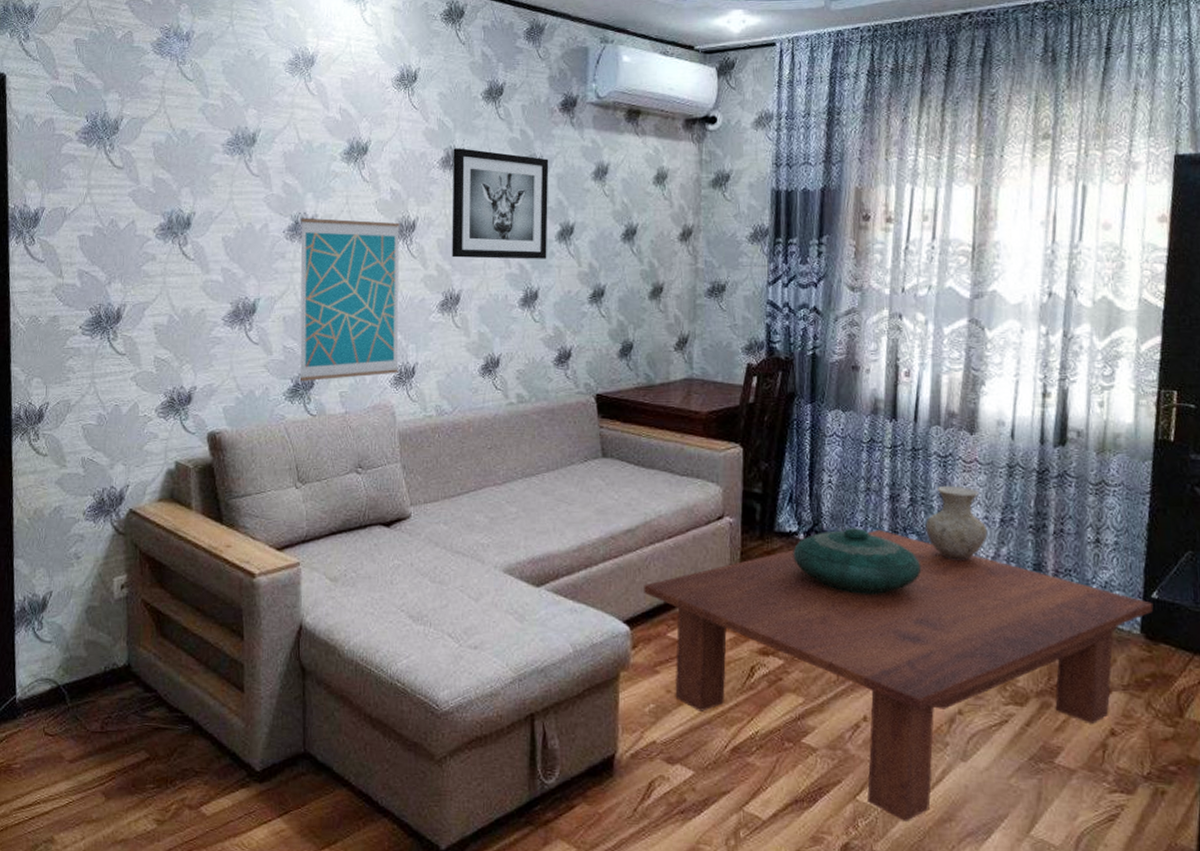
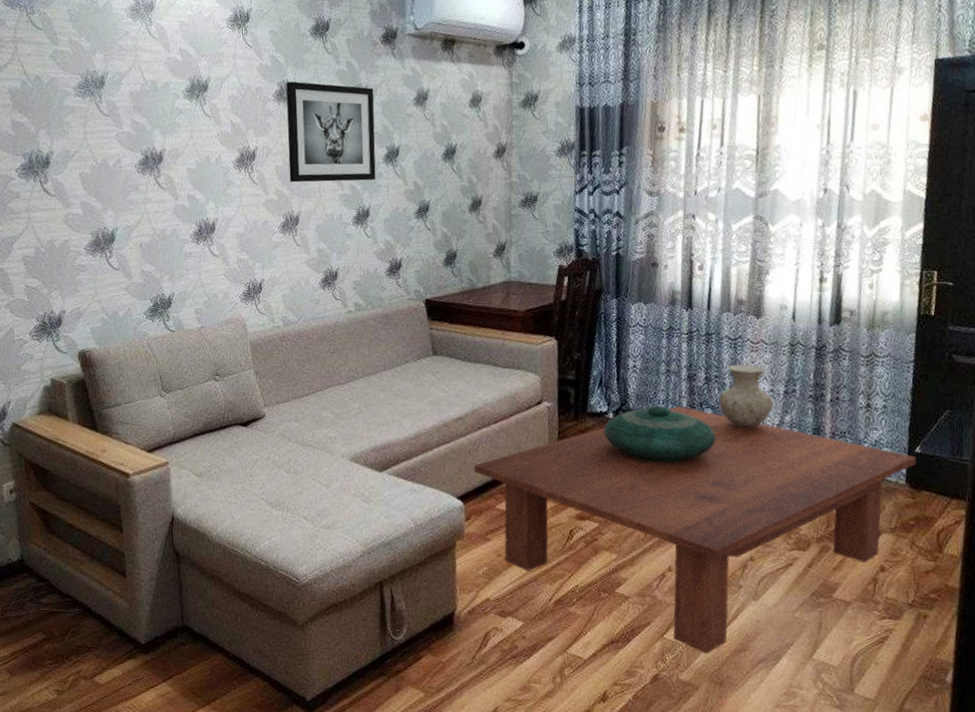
wall art: present [299,217,400,381] -> none [150,152,247,301]

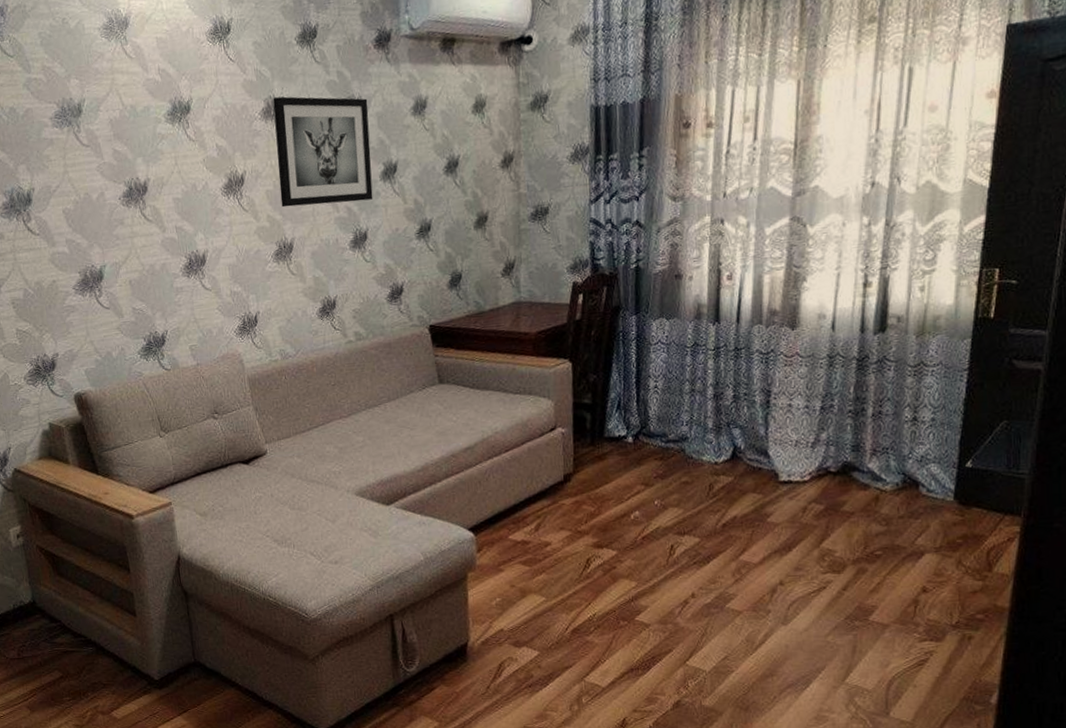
coffee table: present [474,406,917,654] -> none [485,427,967,679]
decorative bowl: present [604,405,716,463] -> none [622,427,745,487]
vase: present [719,364,774,429] -> none [748,379,808,449]

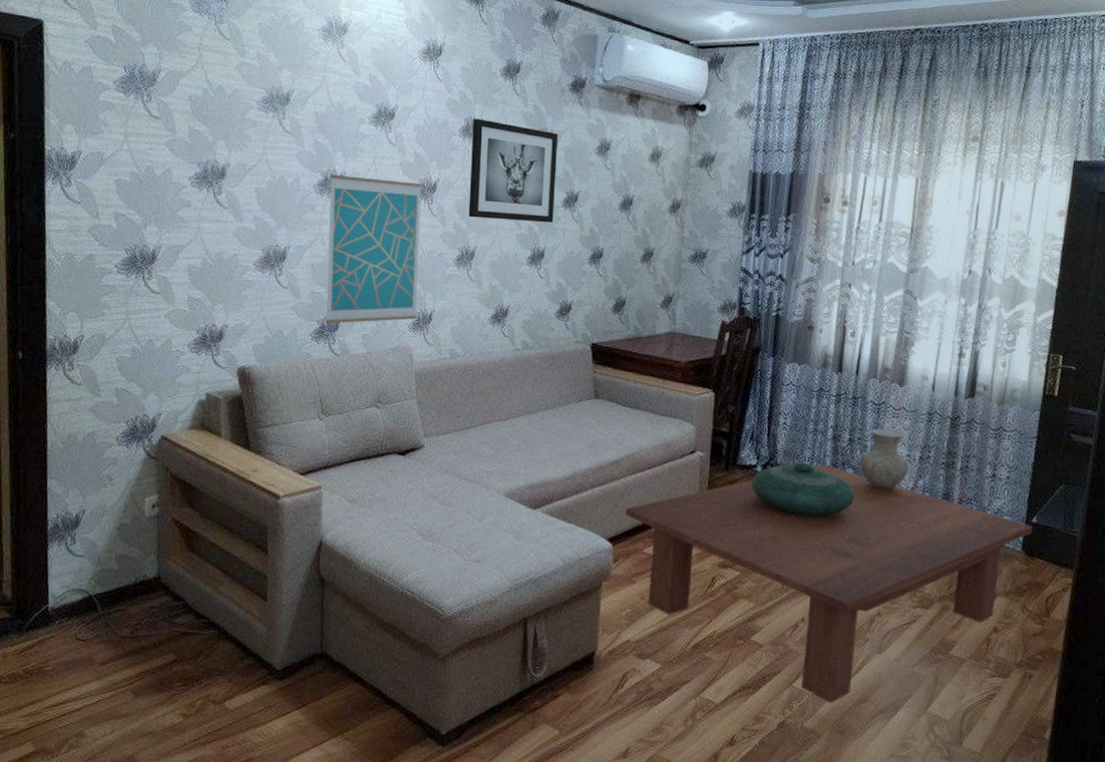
wall art: none [134,178,242,339] -> present [325,174,422,324]
coffee table: none [485,427,967,679] -> present [625,464,1033,703]
decorative bowl: none [622,427,745,487] -> present [751,462,855,518]
vase: none [748,379,808,449] -> present [860,428,909,490]

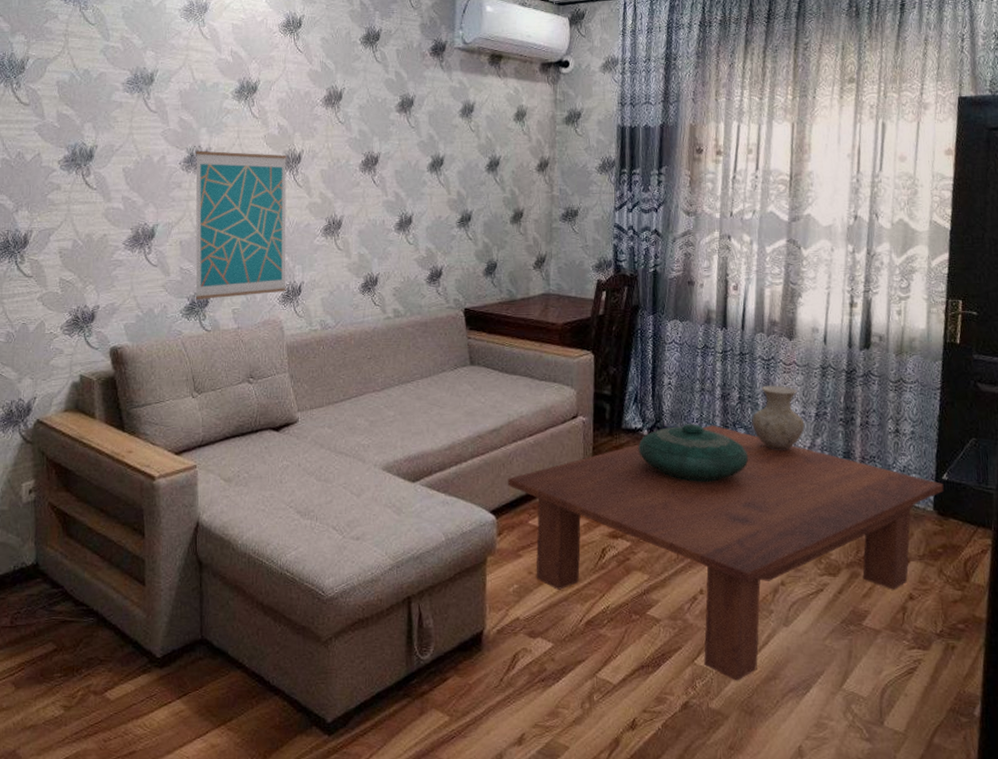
wall art: present [468,119,559,223] -> none [334,88,421,188]

